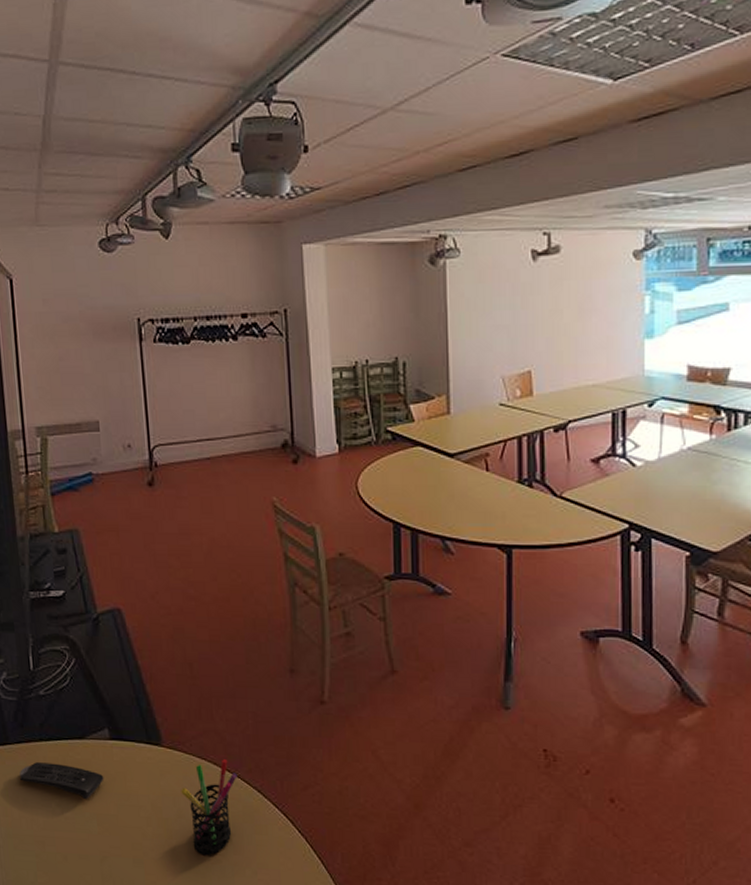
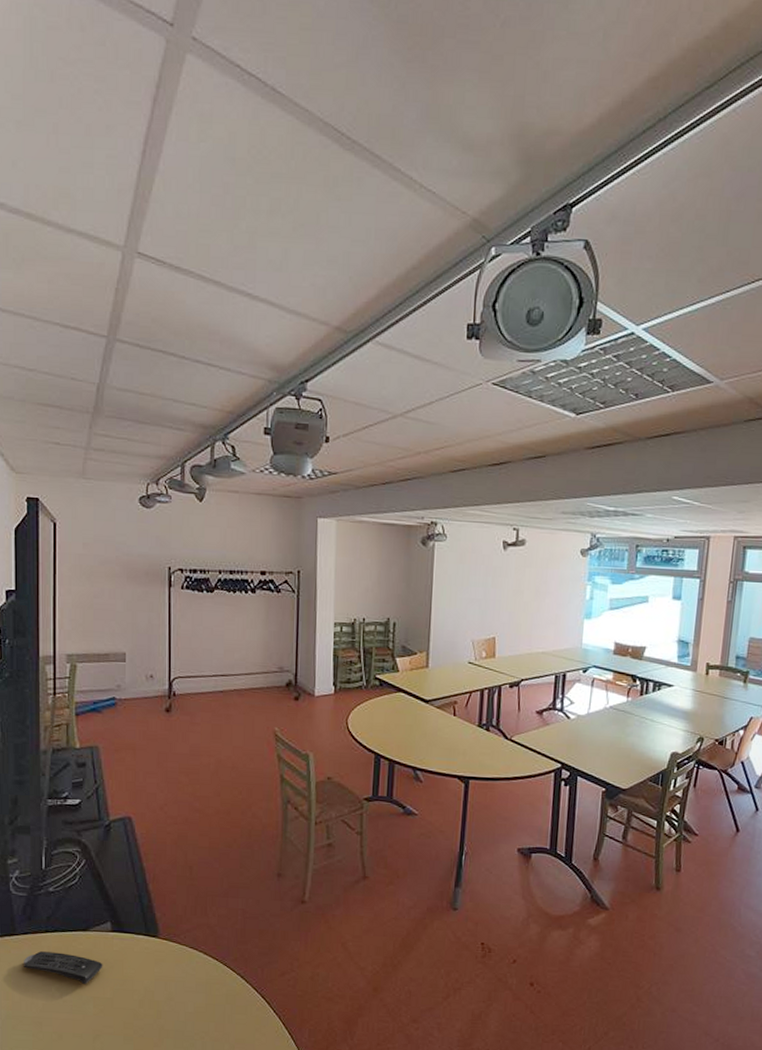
pen holder: present [181,759,237,856] -> none [172,950,224,1033]

